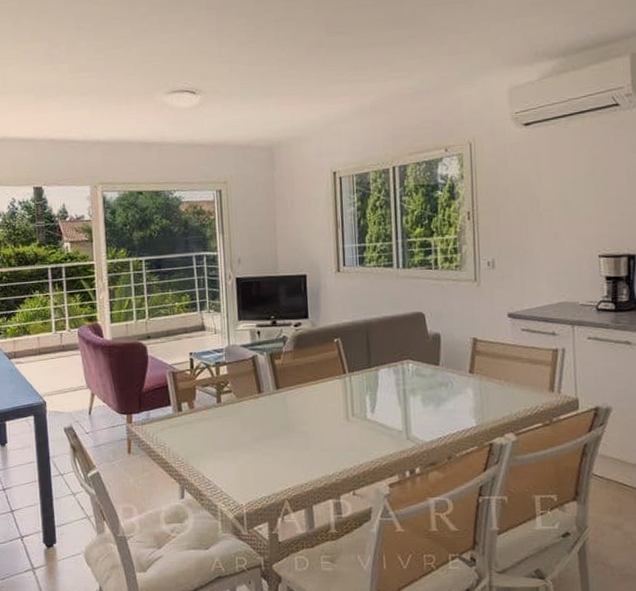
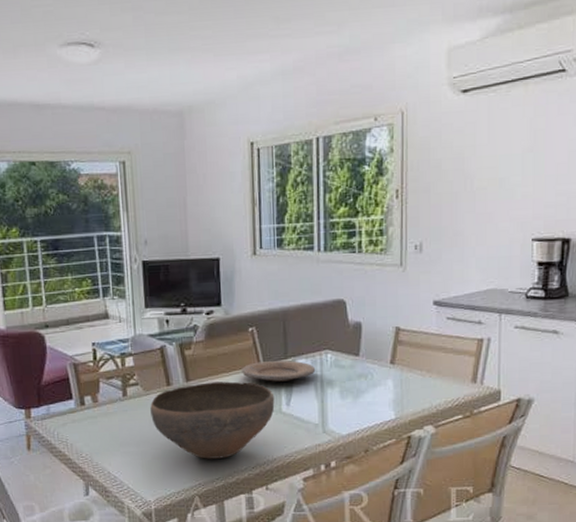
bowl: none [242,389,360,464] -> present [150,381,275,459]
plate: none [328,369,398,390] -> present [242,360,316,382]

